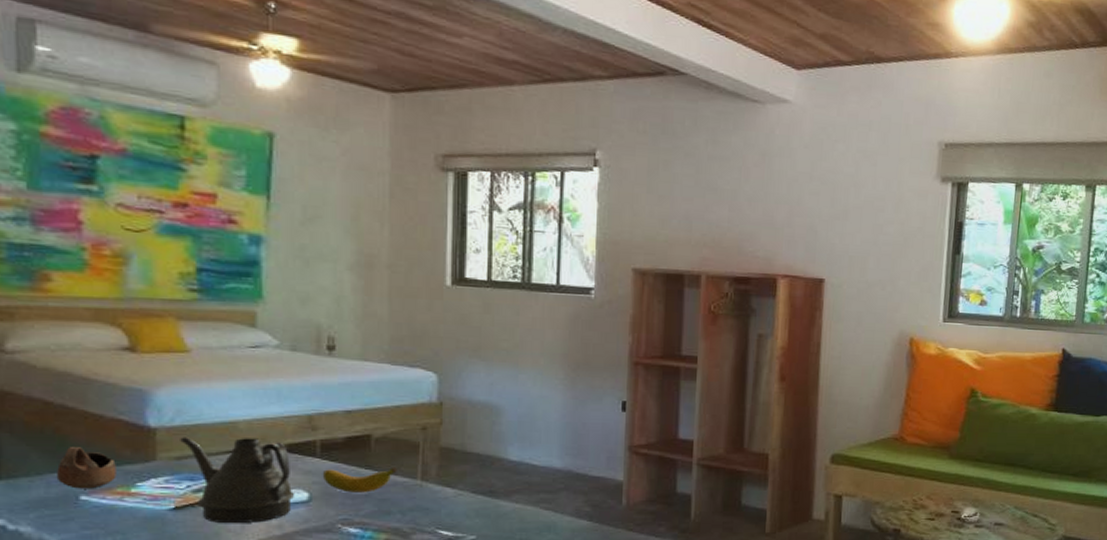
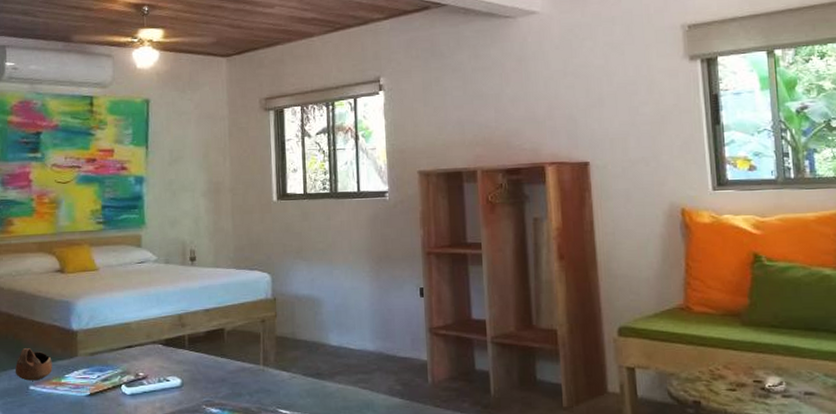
teapot: present [180,437,294,524] -> none [93,335,171,407]
banana: present [322,467,397,493] -> none [190,355,245,378]

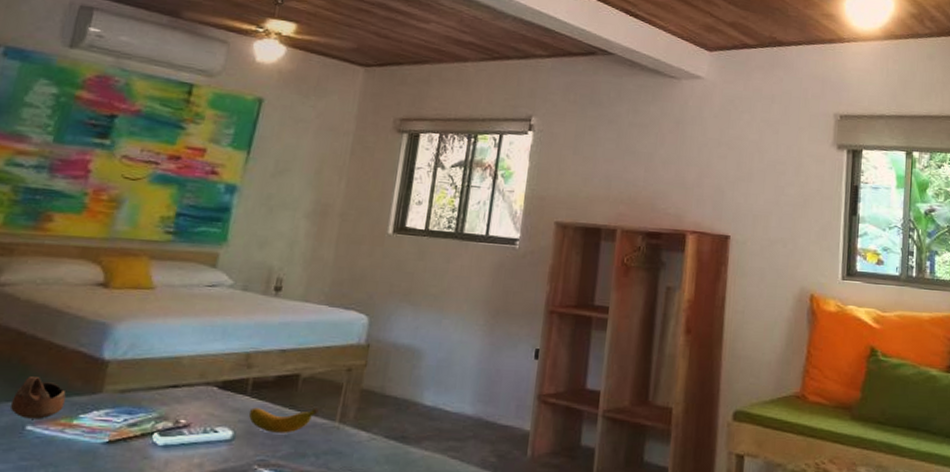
banana: none [190,355,245,378] -> present [248,407,319,433]

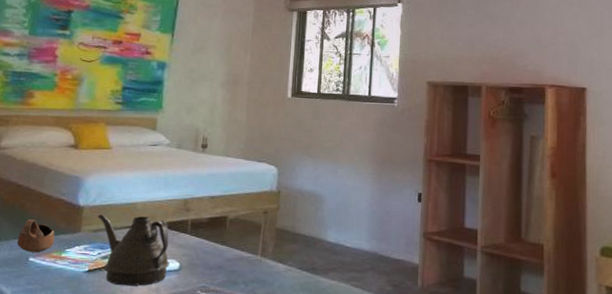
teapot: none [127,370,222,461] -> present [98,214,169,286]
banana: present [248,407,319,433] -> none [190,244,244,265]

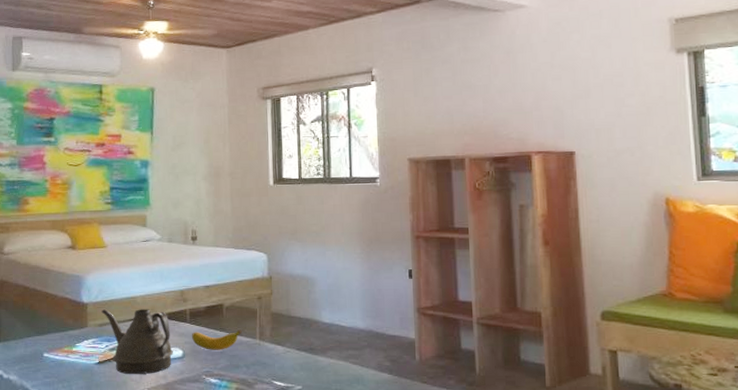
cup: present [16,219,55,253] -> none [30,318,64,348]
banana: none [190,244,244,265] -> present [191,329,242,350]

